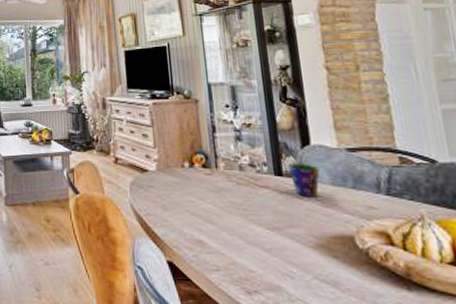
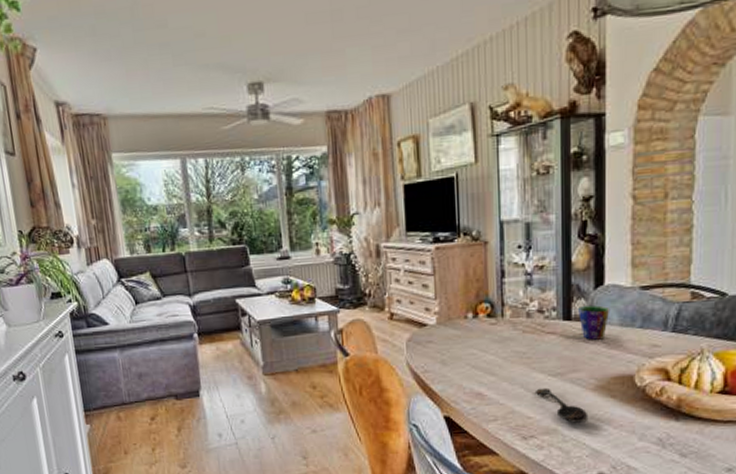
spoon: none [254,241,313,283] -> present [534,387,589,424]

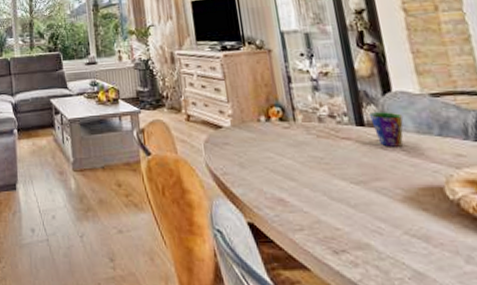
spoon: present [534,387,589,424] -> none [338,196,403,240]

